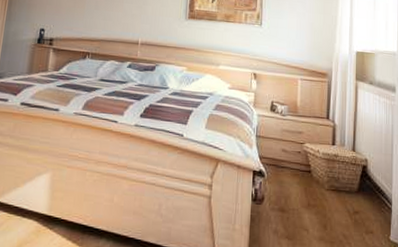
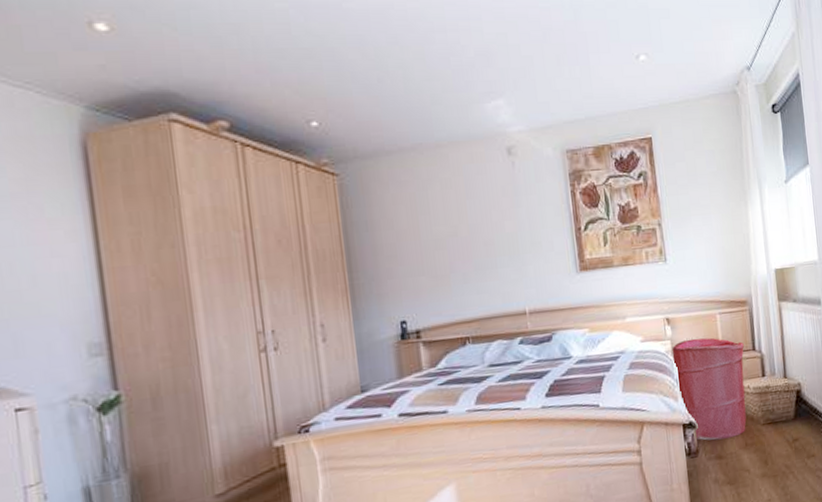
laundry hamper: none [254,95,319,195] -> present [672,337,747,440]

